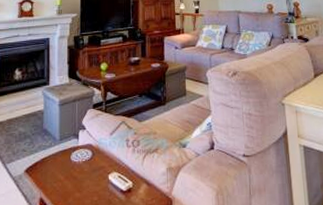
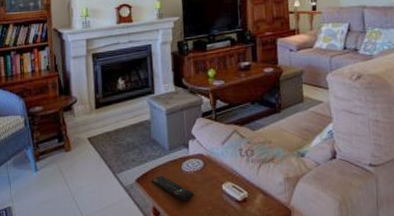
remote control: none [40,166,82,191] -> present [151,175,195,201]

